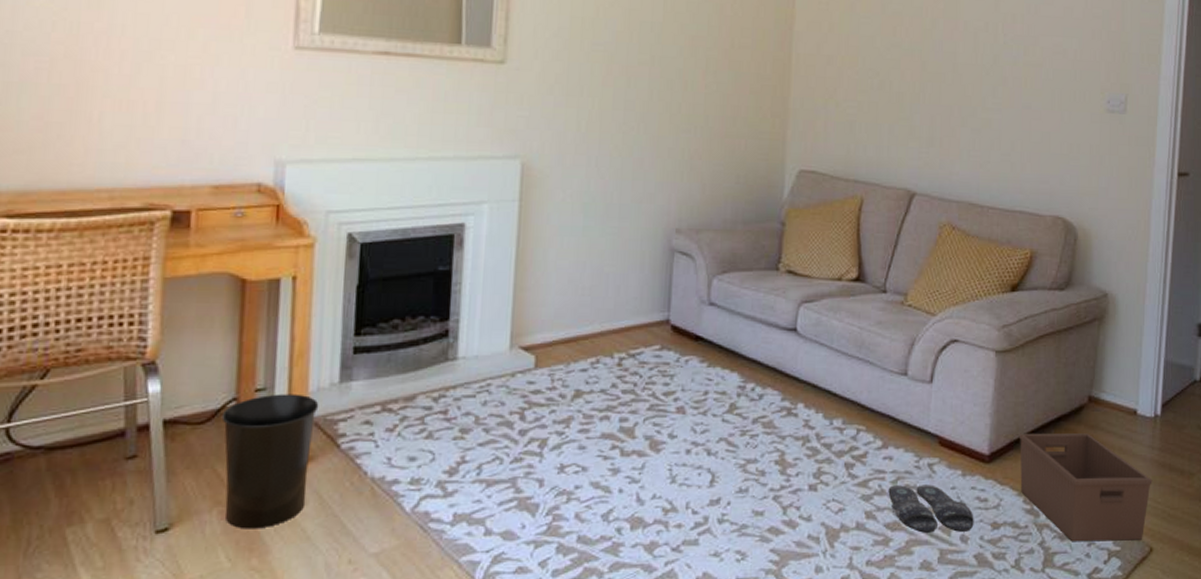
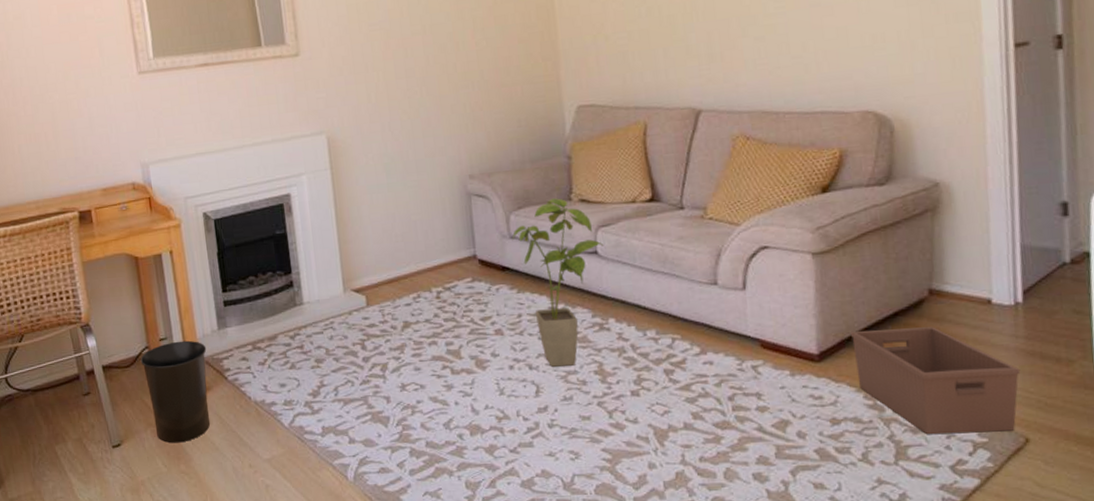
house plant: none [710,266,805,454] -> present [512,198,604,367]
slippers: present [888,485,974,533] -> none [712,385,811,431]

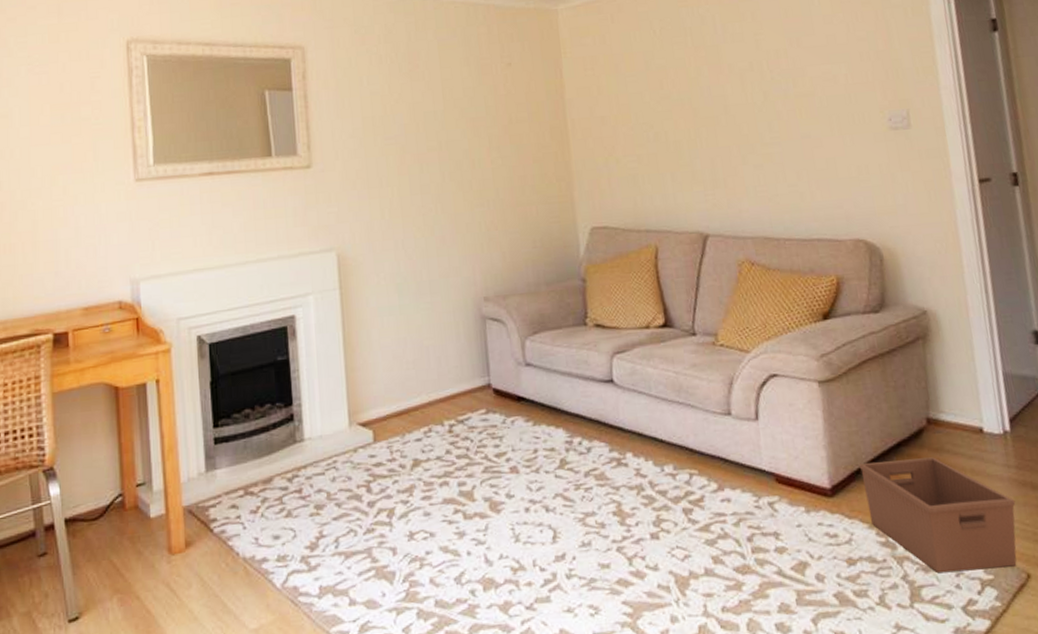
waste bin: present [140,340,211,443] -> none [111,485,191,614]
house plant: present [512,198,604,367] -> none [527,322,620,508]

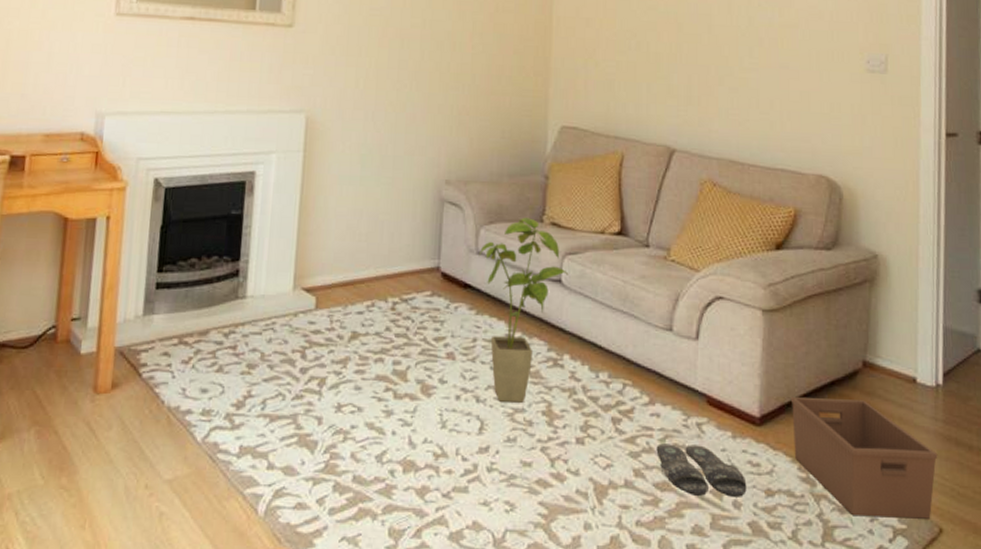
house plant: none [527,322,620,508] -> present [478,217,569,403]
slippers: none [731,524,828,575] -> present [656,443,747,497]

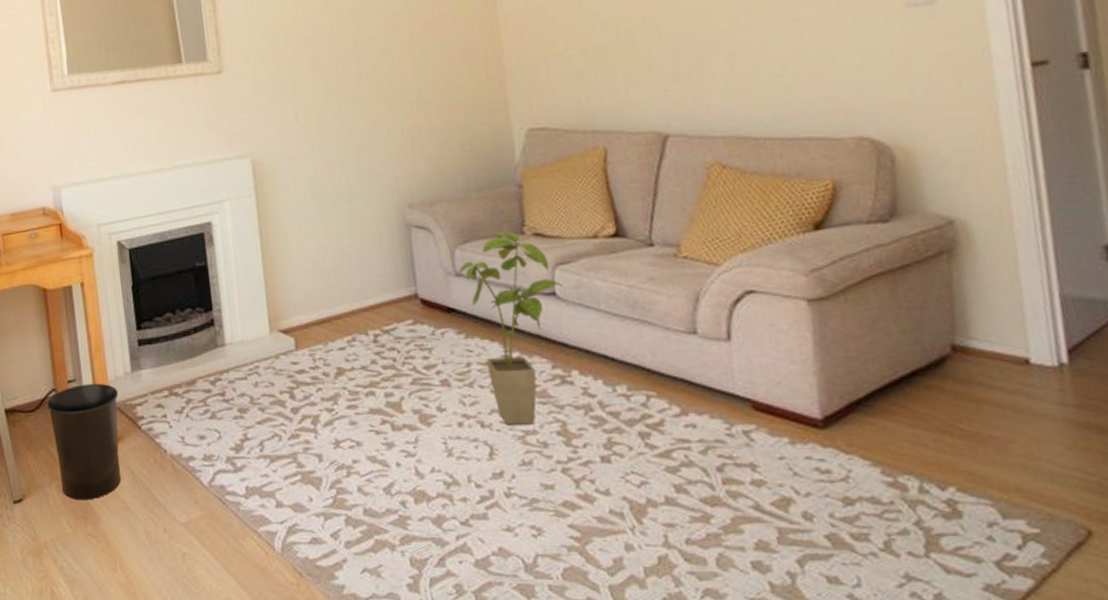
waste bin: none [40,323,125,450] -> present [46,383,122,501]
slippers: present [656,443,747,497] -> none [697,454,818,509]
hamper: present [790,396,938,519] -> none [859,390,1074,522]

